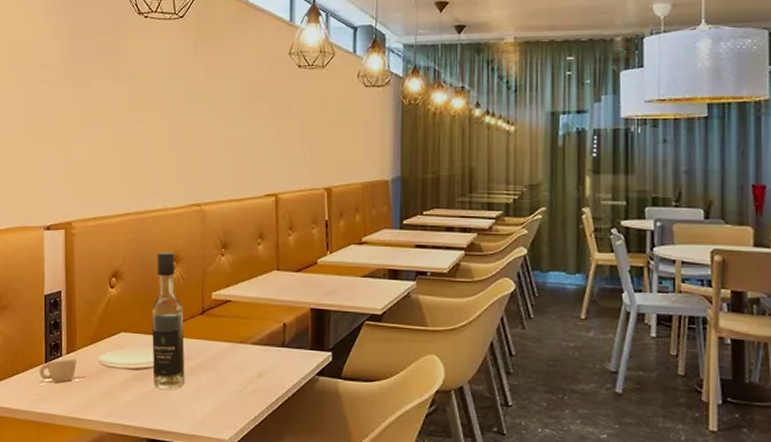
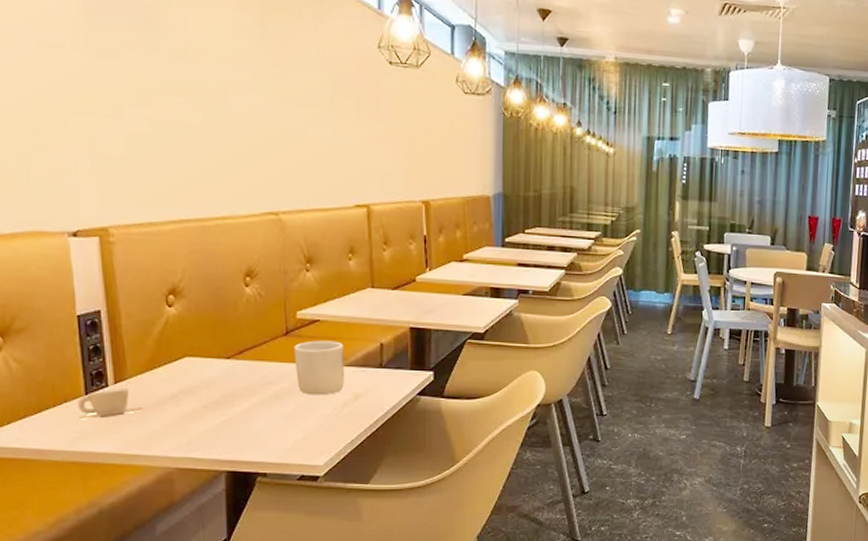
plate: present [98,346,154,371] -> none [157,371,230,400]
bottle: present [151,251,185,390] -> none [223,265,269,417]
mug: none [208,319,251,372] -> present [294,340,344,395]

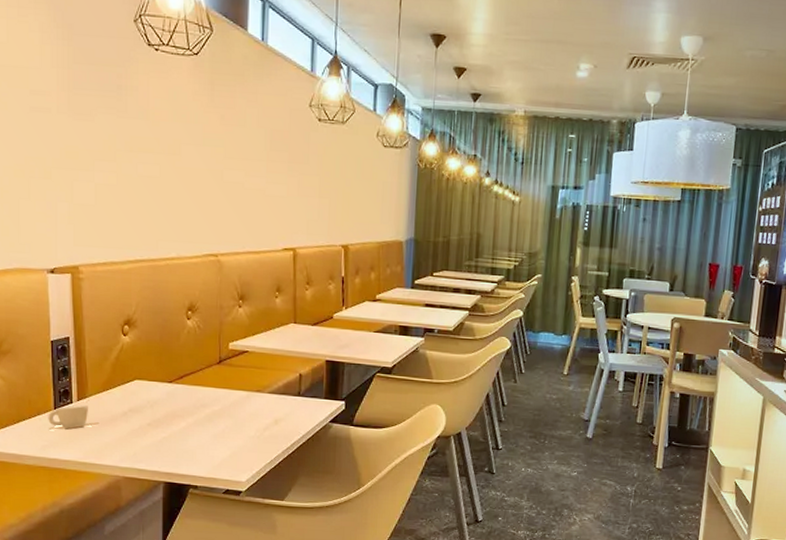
mug: present [294,340,344,395] -> none [225,369,268,419]

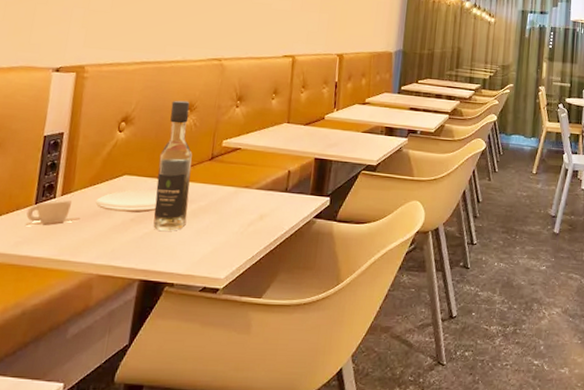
plate: none [111,393,171,418] -> present [95,189,158,213]
bottle: none [167,301,202,436] -> present [153,100,193,231]

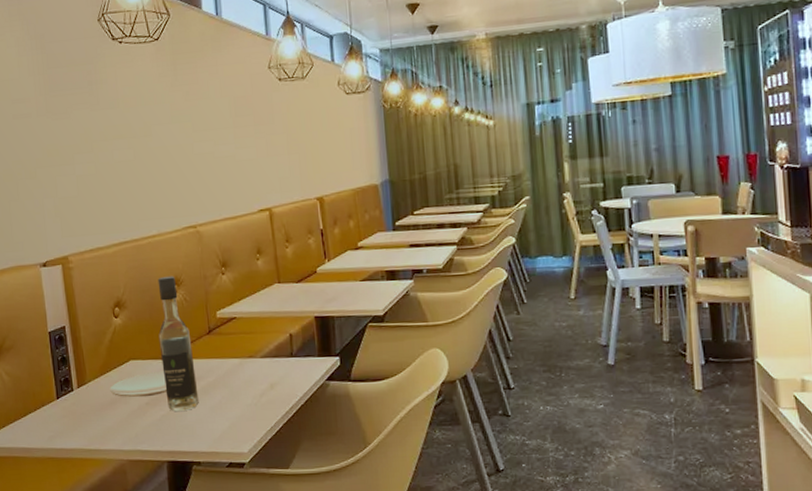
cup: present [25,200,81,226] -> none [52,392,100,420]

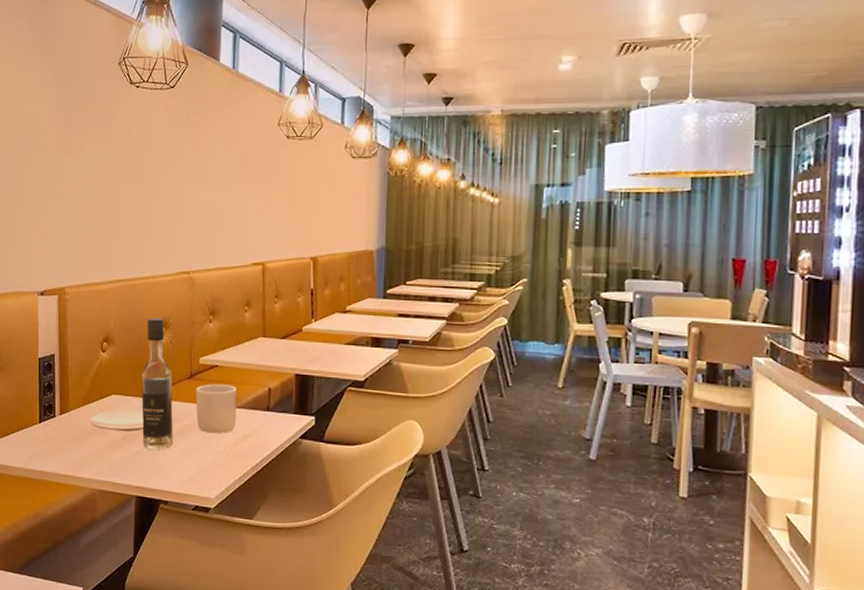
mug: none [216,335,261,387] -> present [195,384,237,434]

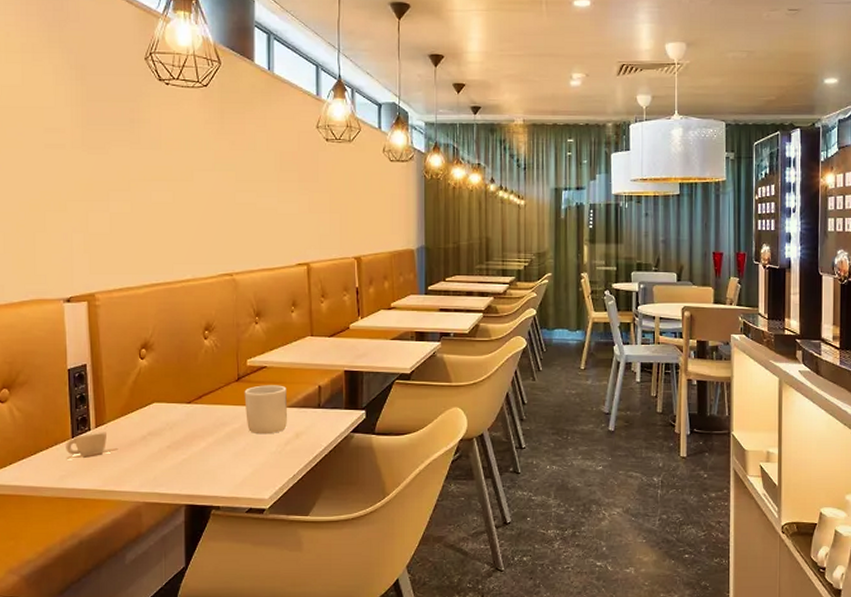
cup: none [33,419,79,443] -> present [66,432,118,459]
plate: present [90,408,144,432] -> none [130,415,190,440]
bottle: present [141,317,173,450] -> none [185,321,223,455]

